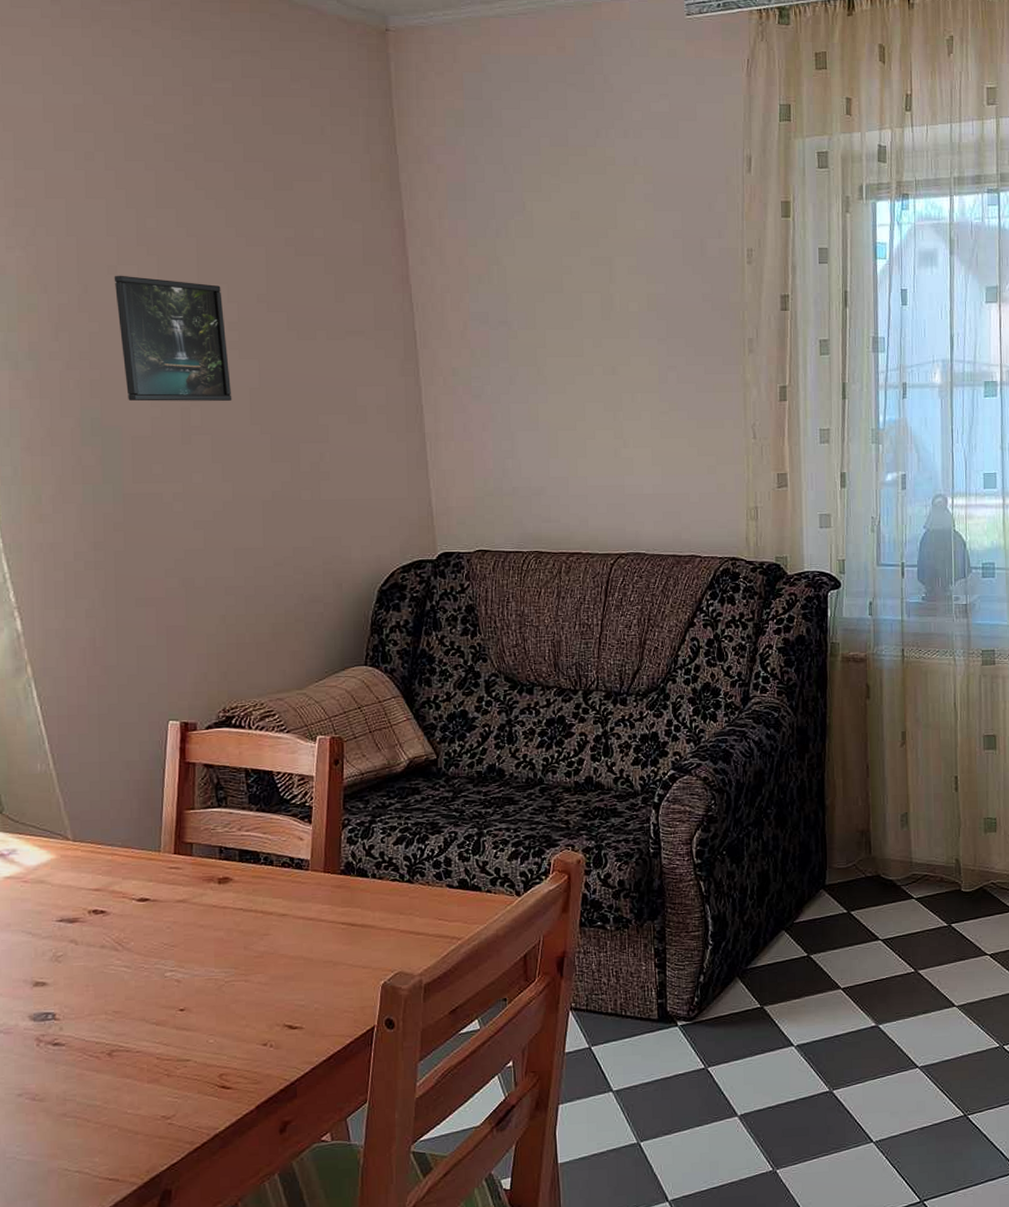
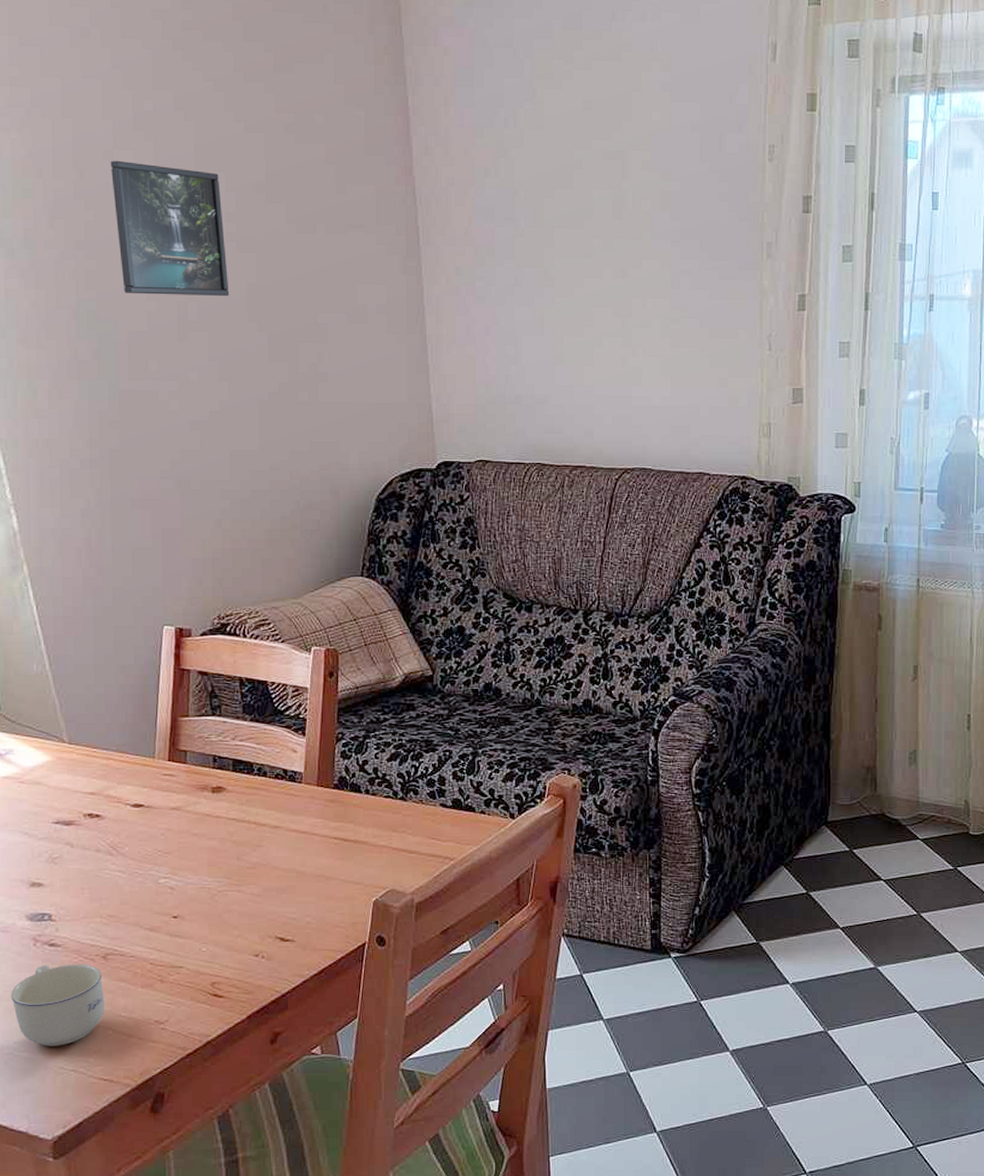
cup: none [14,1062,110,1148] -> present [11,964,104,1046]

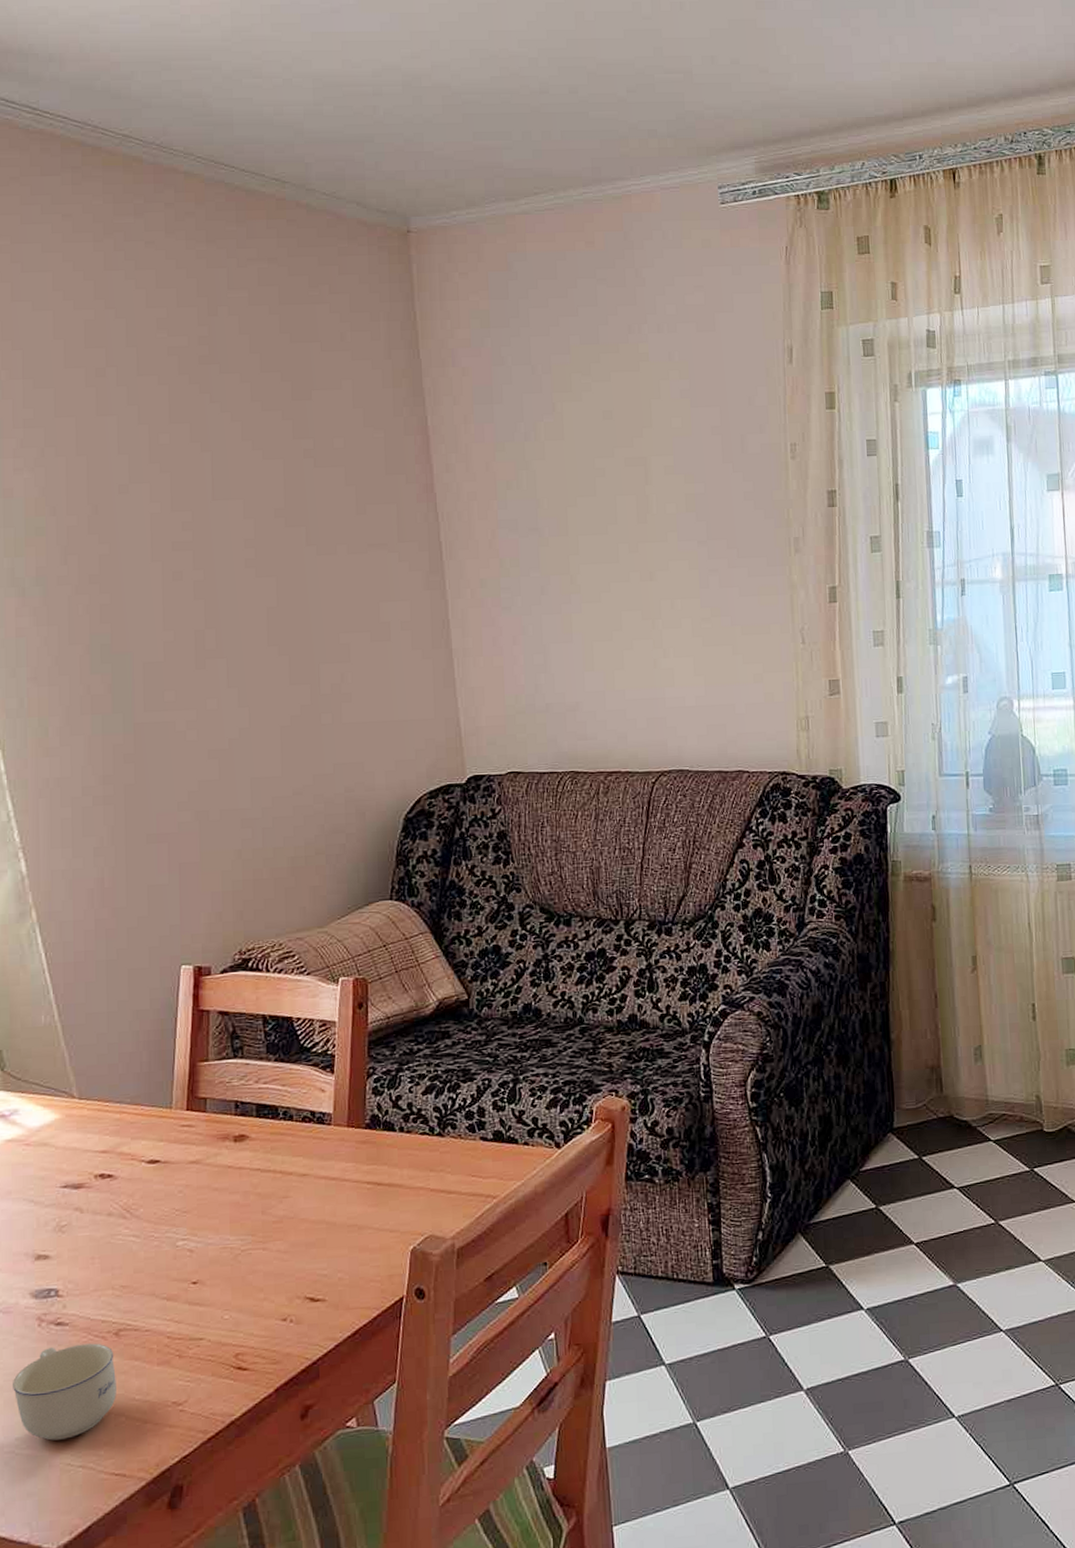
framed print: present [110,160,230,296] -> none [125,494,249,625]

